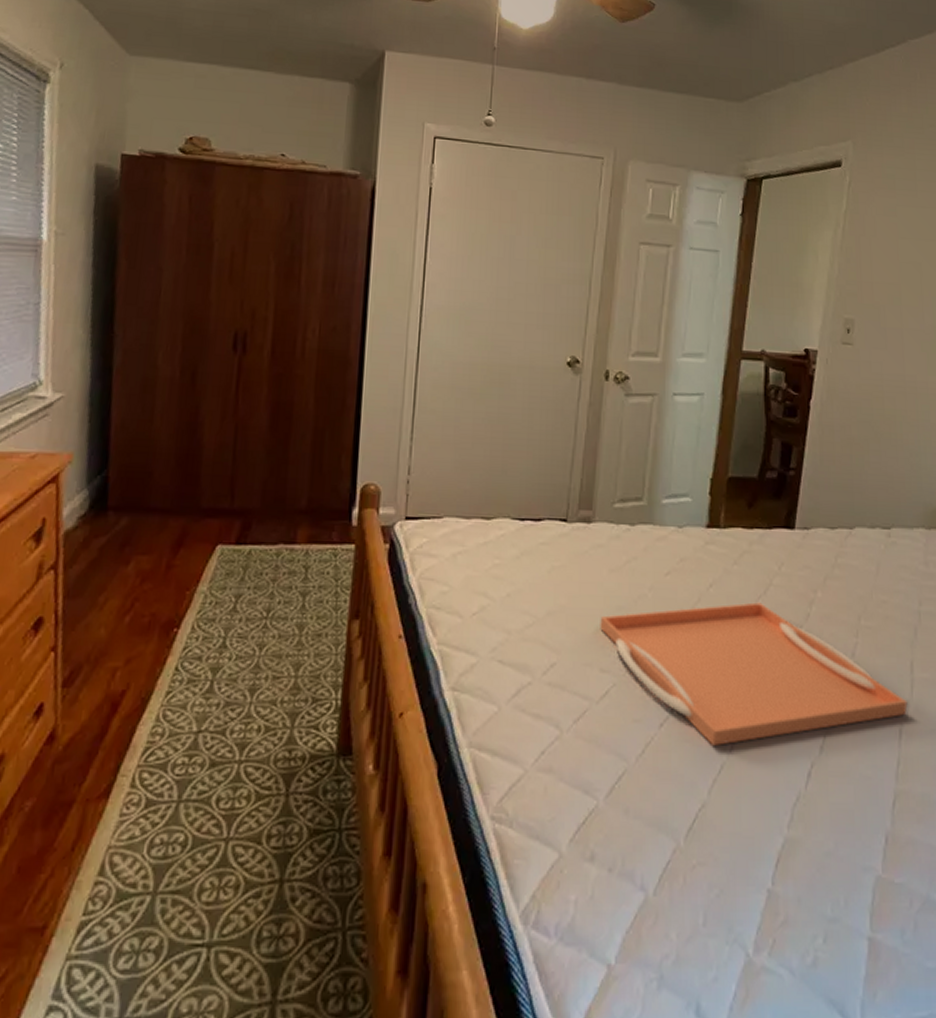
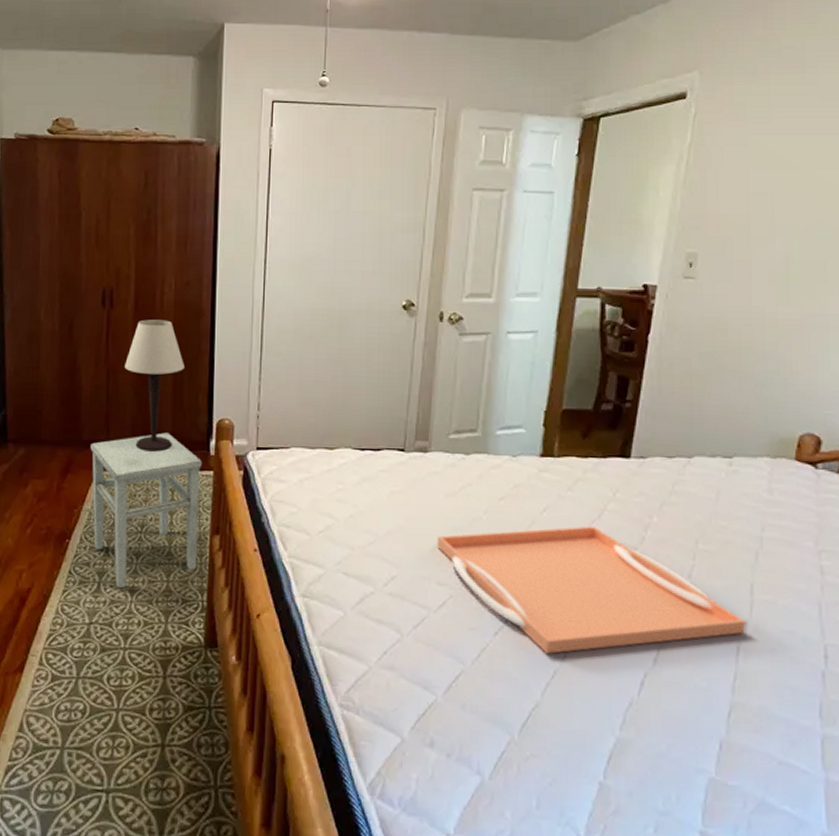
stool: none [208,499,342,687] -> present [90,432,202,589]
table lamp: none [256,368,326,523] -> present [125,319,184,453]

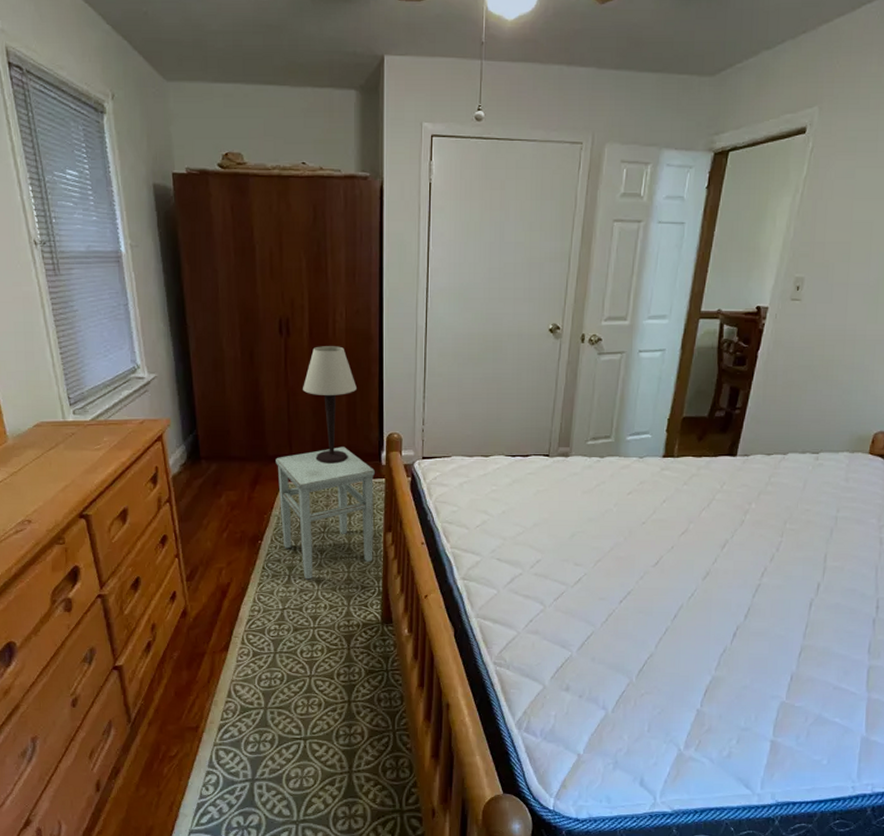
serving tray: present [437,526,746,654] -> none [575,513,819,615]

